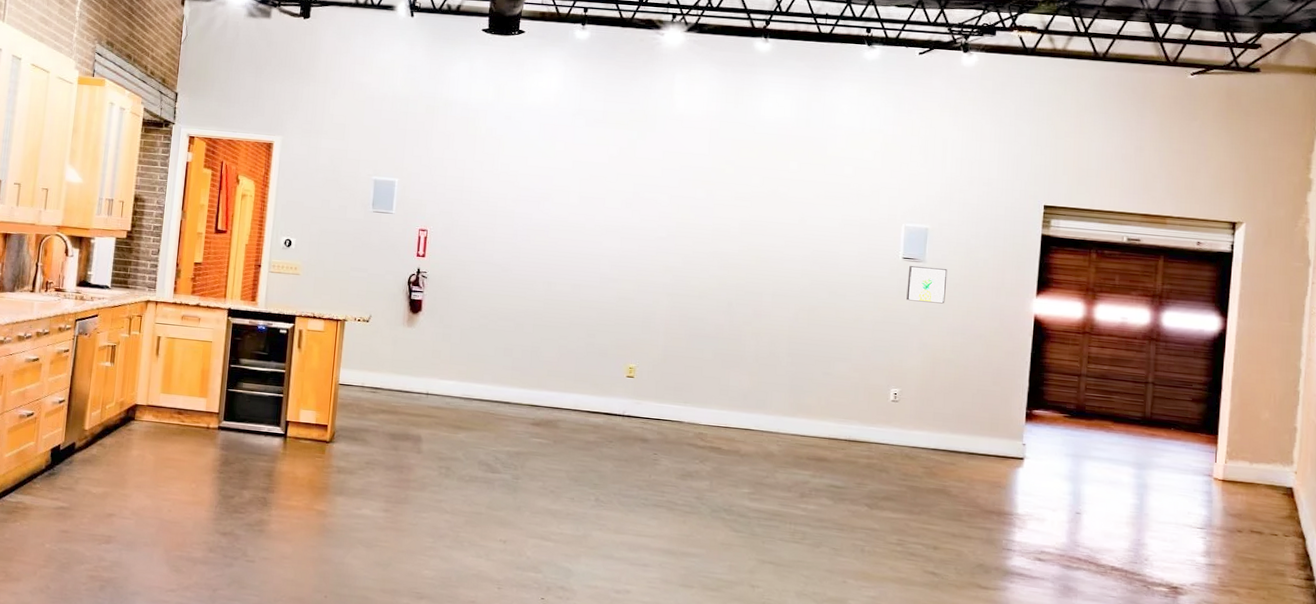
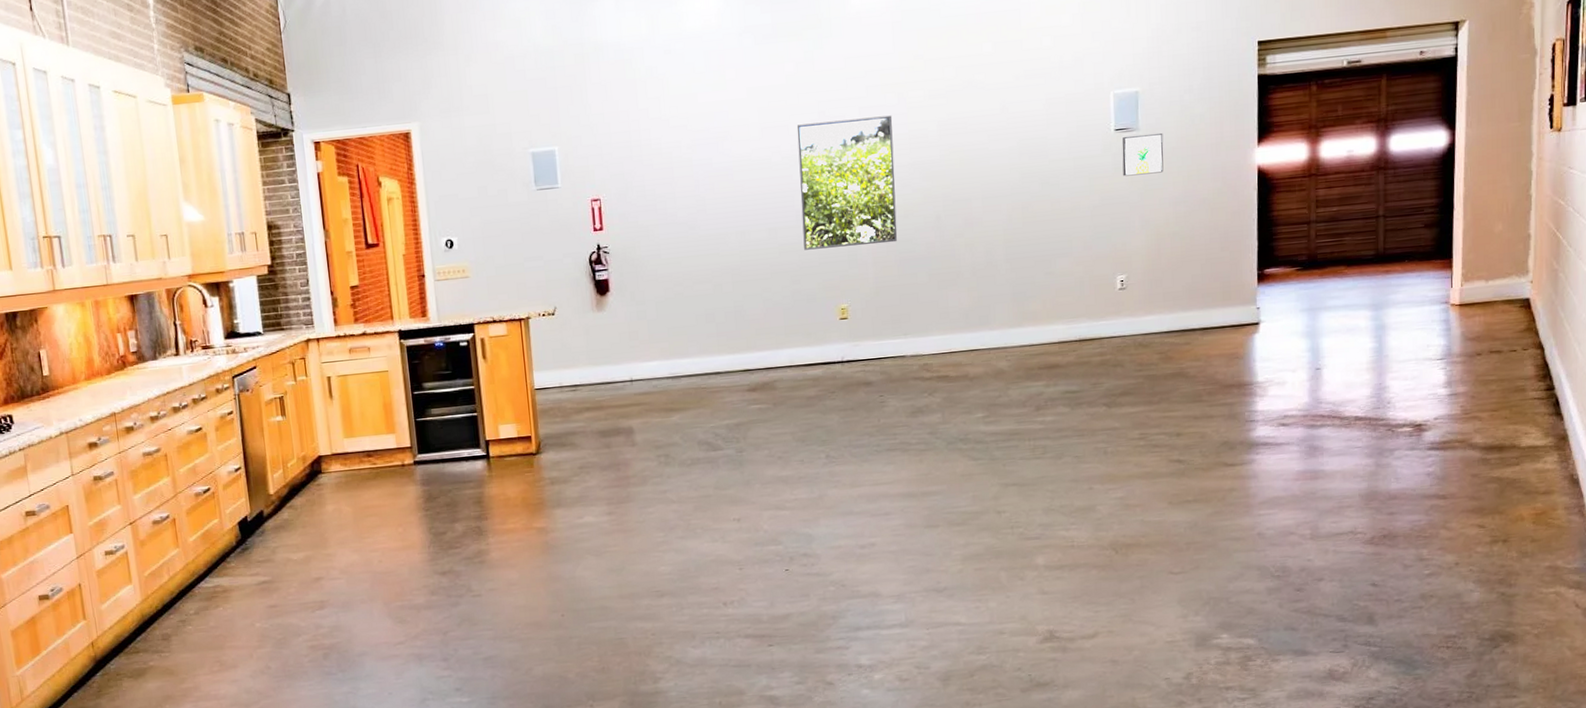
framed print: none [603,200,700,318] -> present [796,115,898,250]

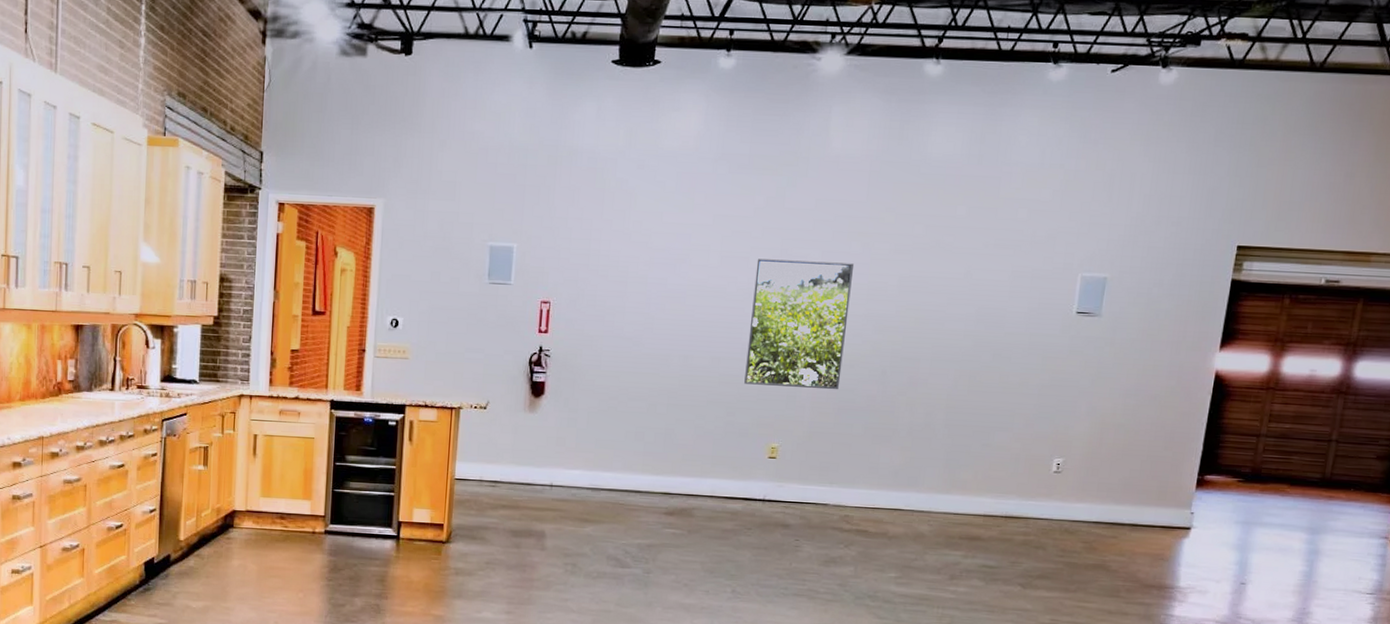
wall art: present [1122,133,1164,177] -> none [1077,320,1125,363]

